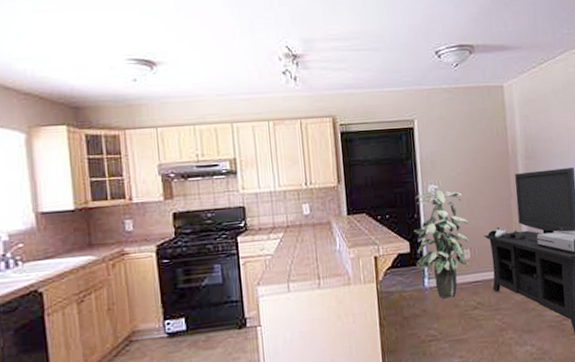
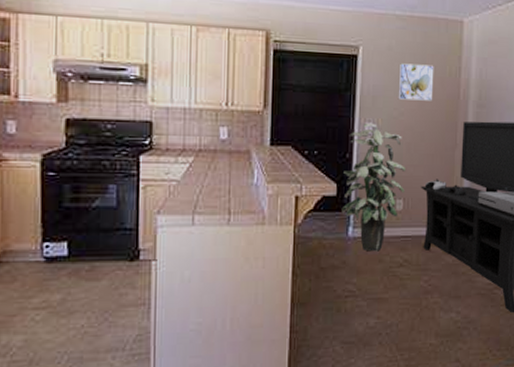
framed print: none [451,128,485,162] -> present [398,63,434,101]

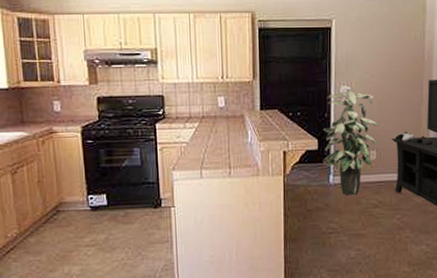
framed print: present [398,63,434,101] -> none [368,31,400,64]

